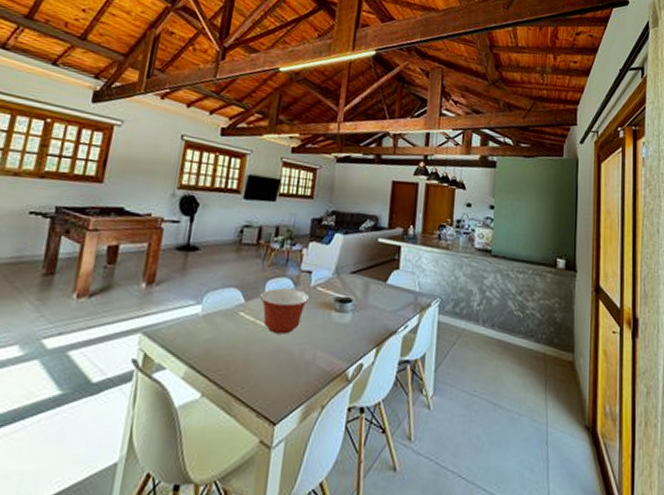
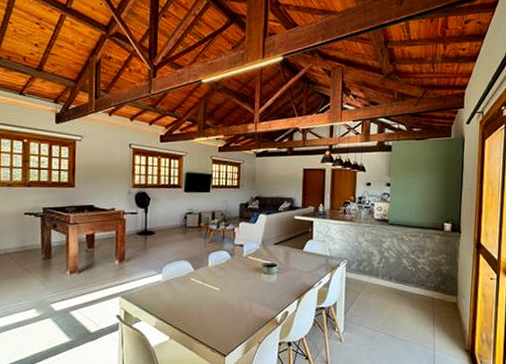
mixing bowl: present [259,288,310,334] -> none [204,259,243,293]

